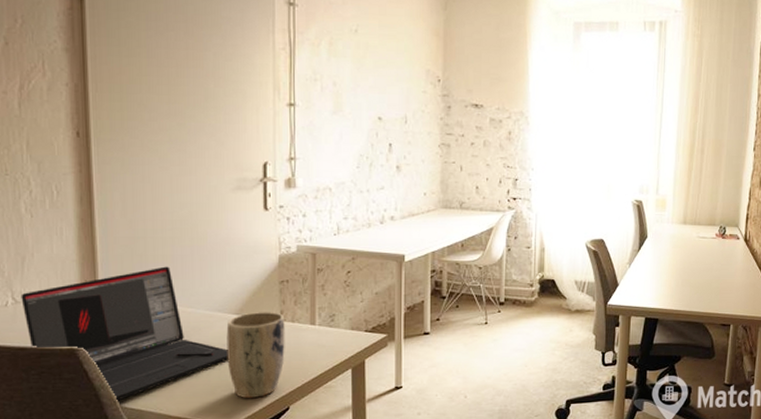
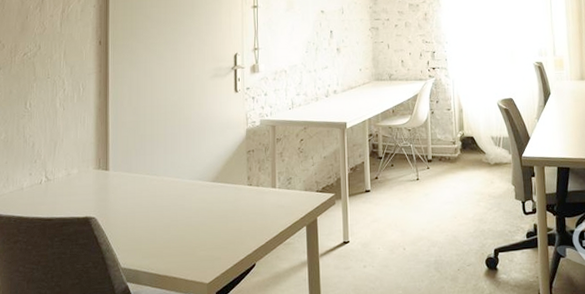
laptop: present [21,266,228,402] -> none [51,143,206,264]
plant pot: present [226,312,285,398] -> none [205,178,252,257]

